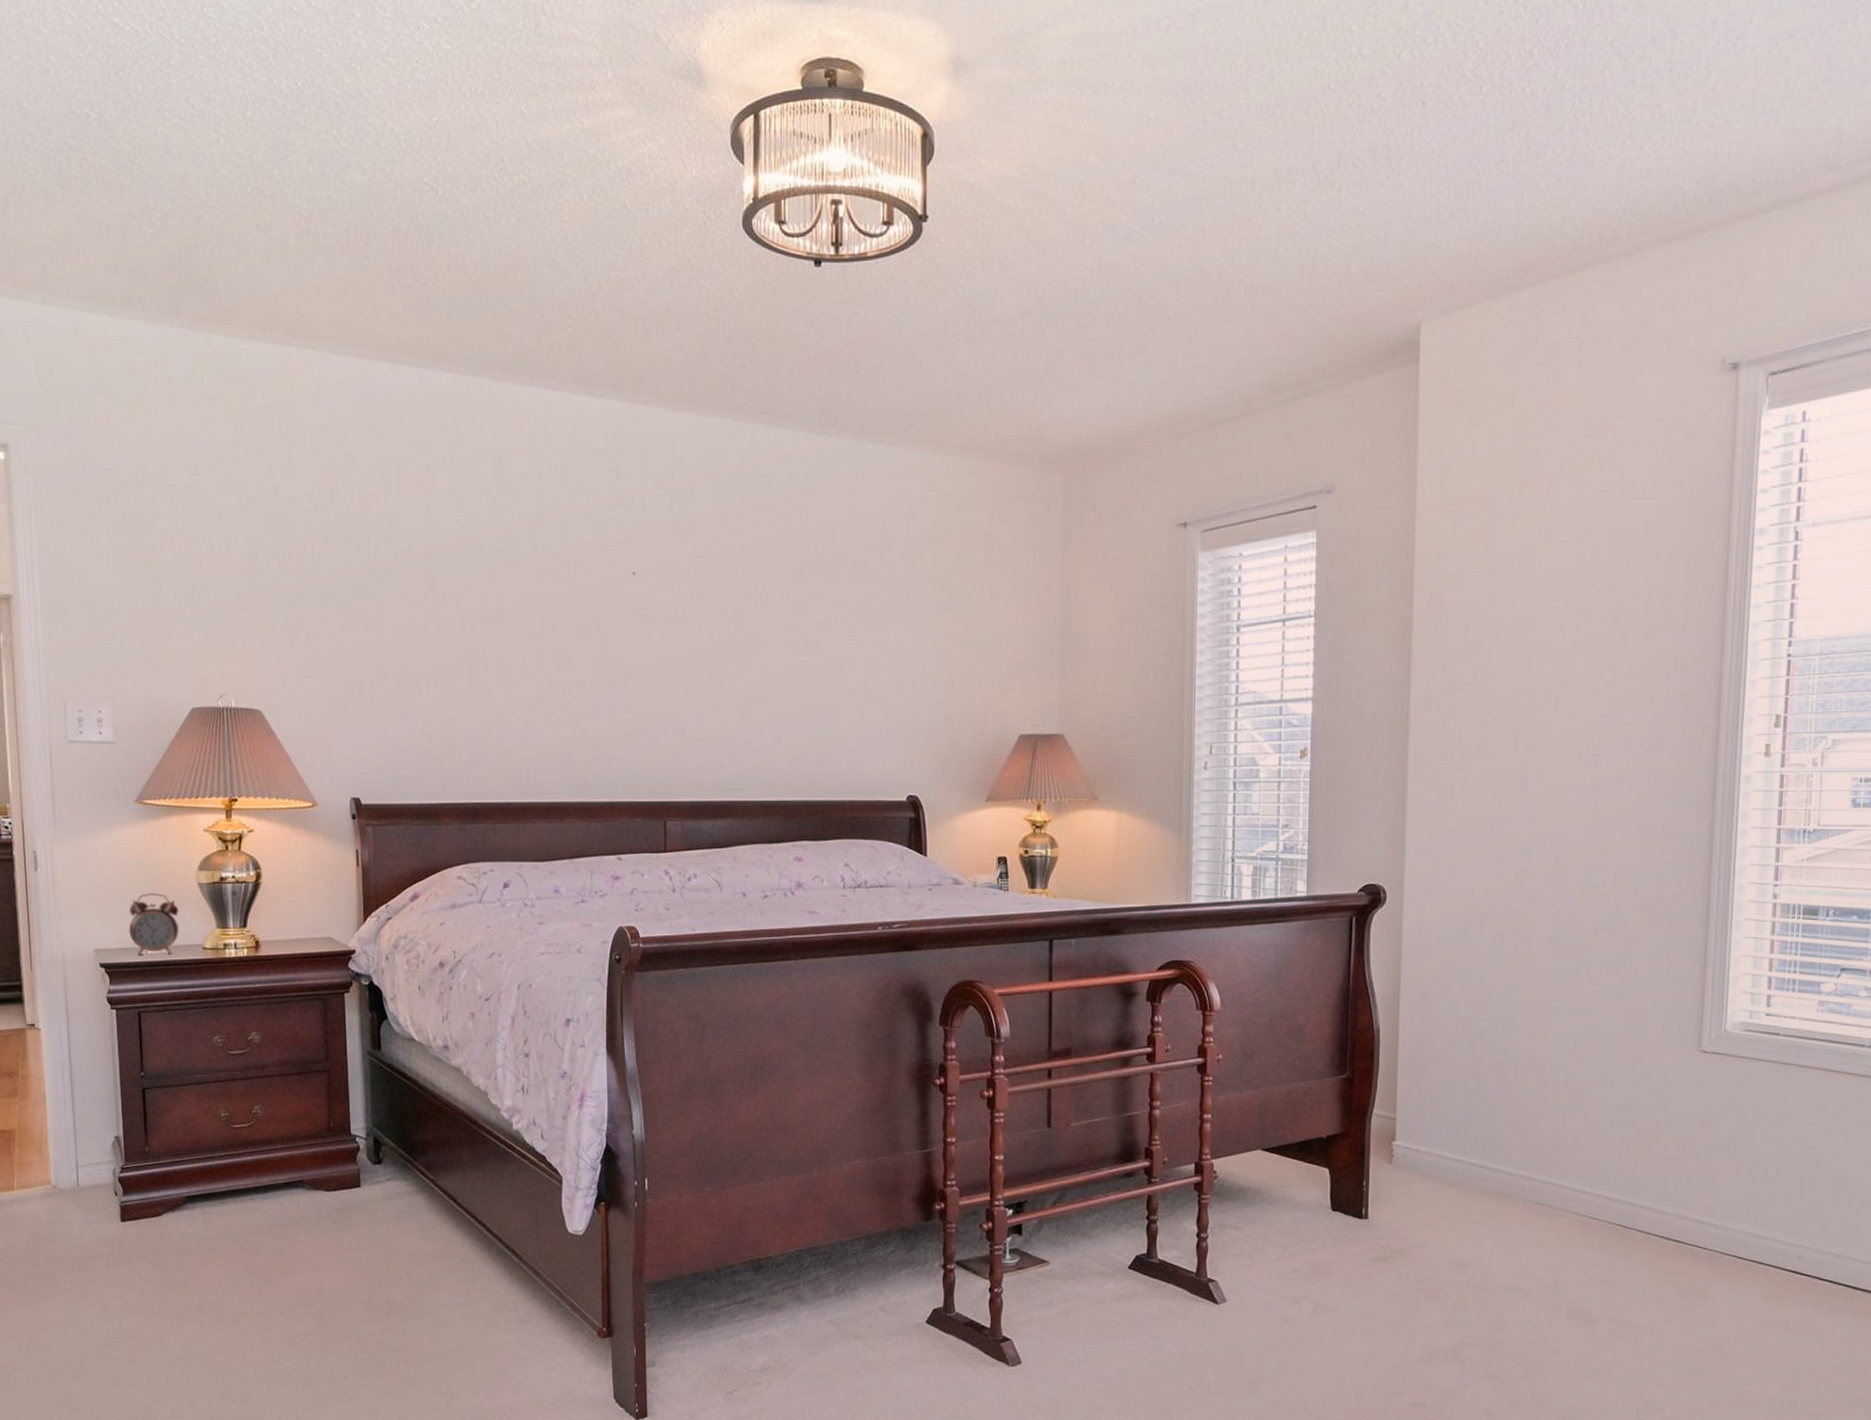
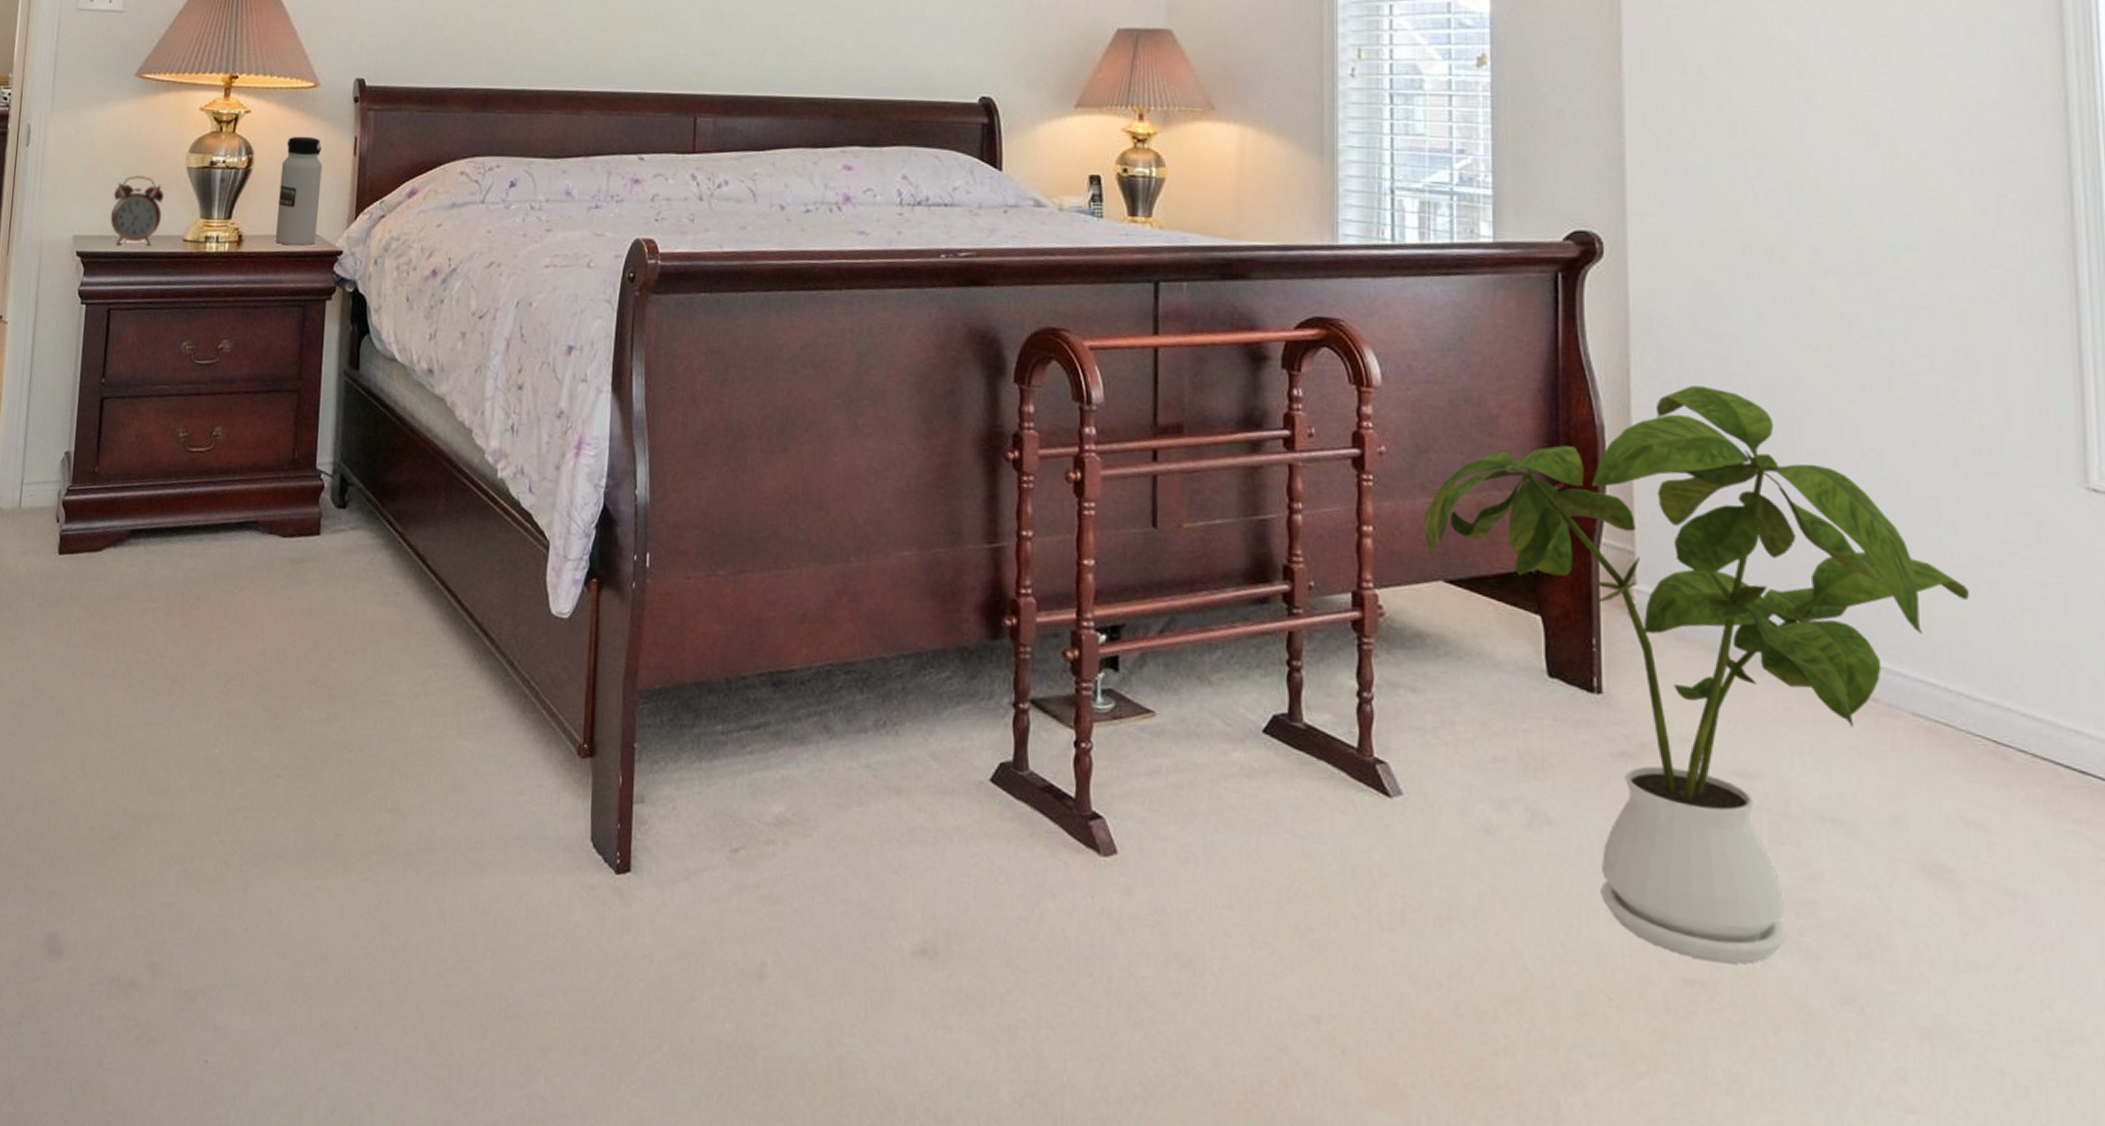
water bottle: none [289,851,329,948] -> present [275,136,322,246]
house plant: none [1248,996,1617,1389] -> present [1424,385,1969,964]

